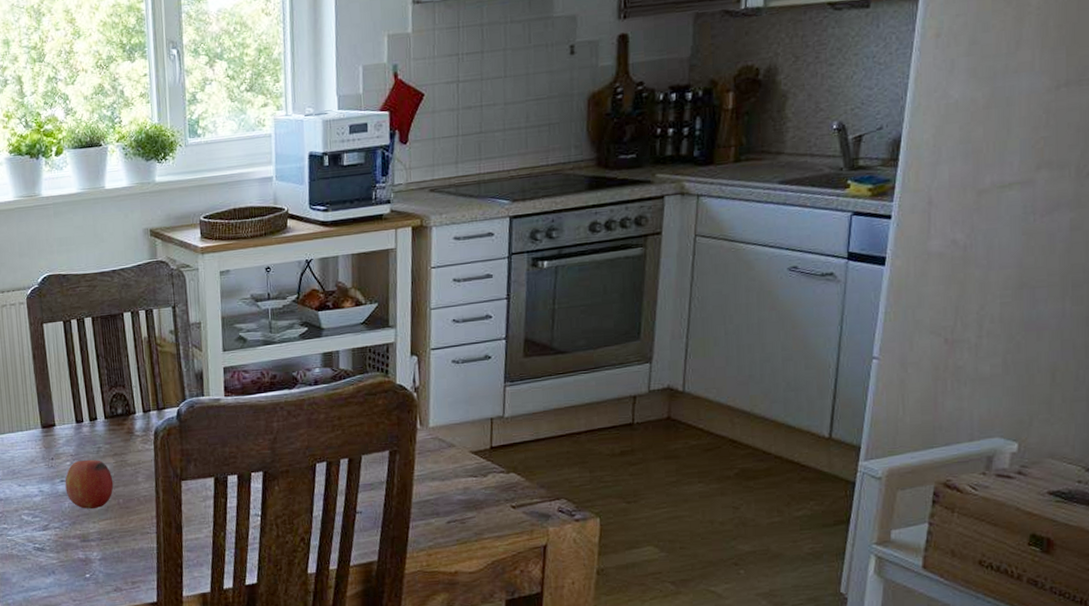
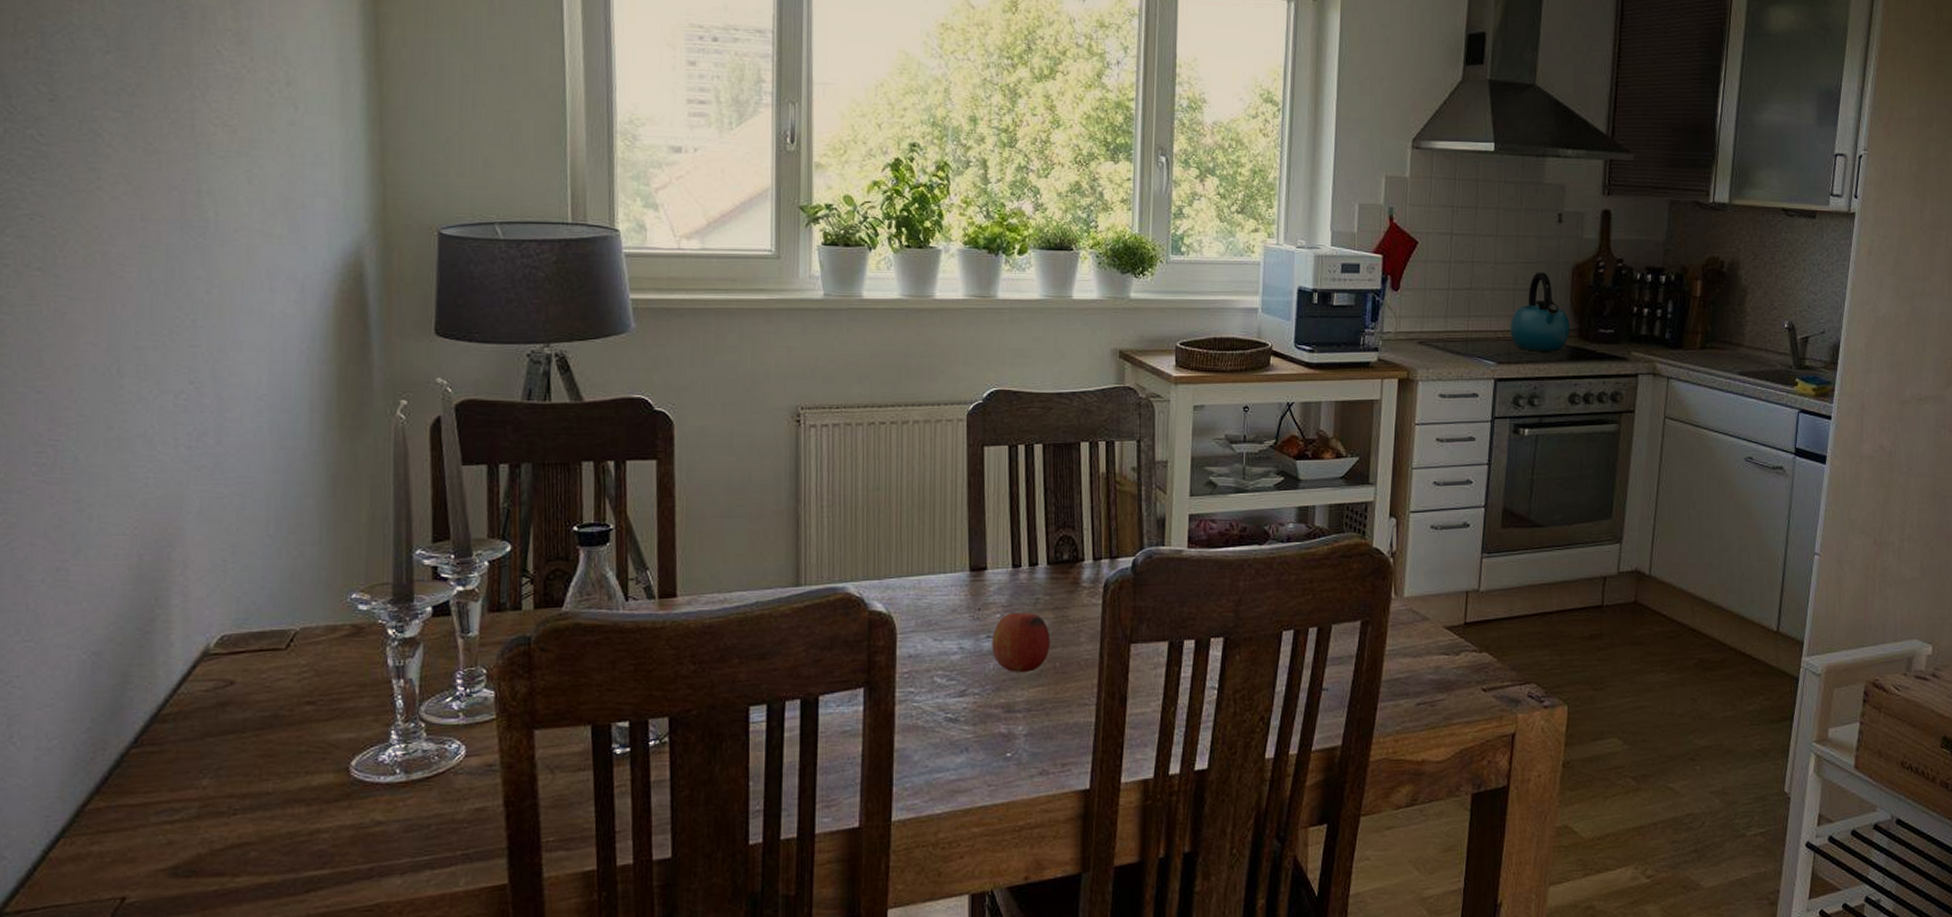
kettle: none [523,106,588,186] -> present [1510,272,1570,352]

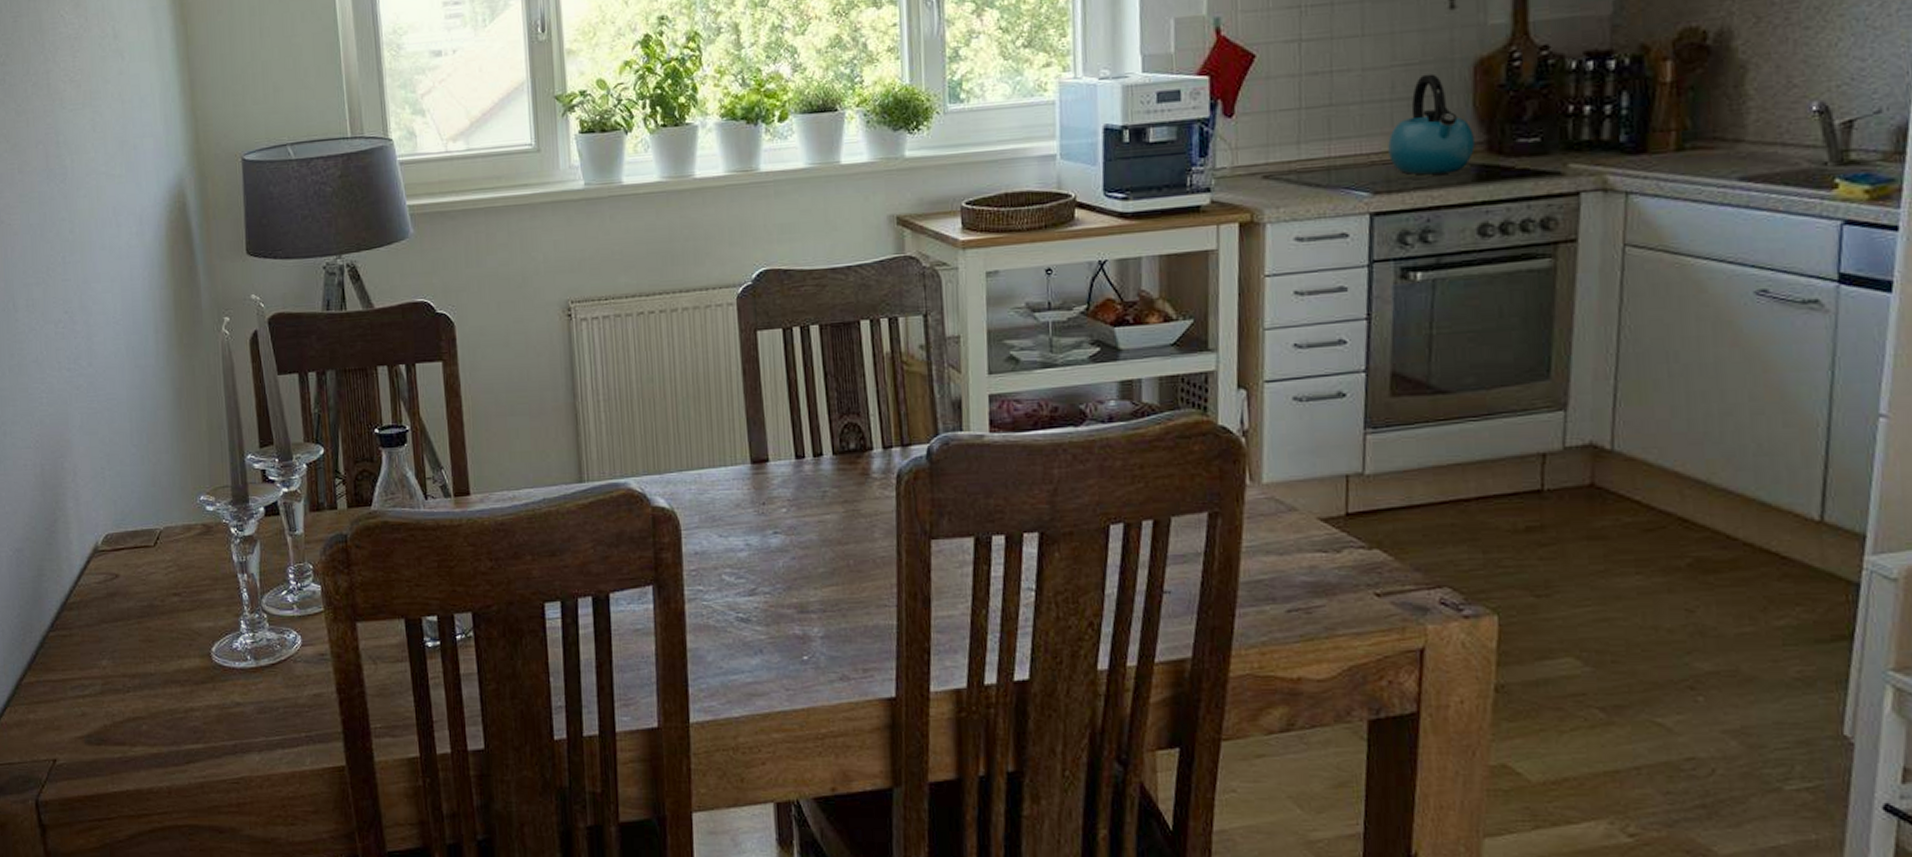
fruit: present [992,612,1051,672] -> none [779,506,842,570]

